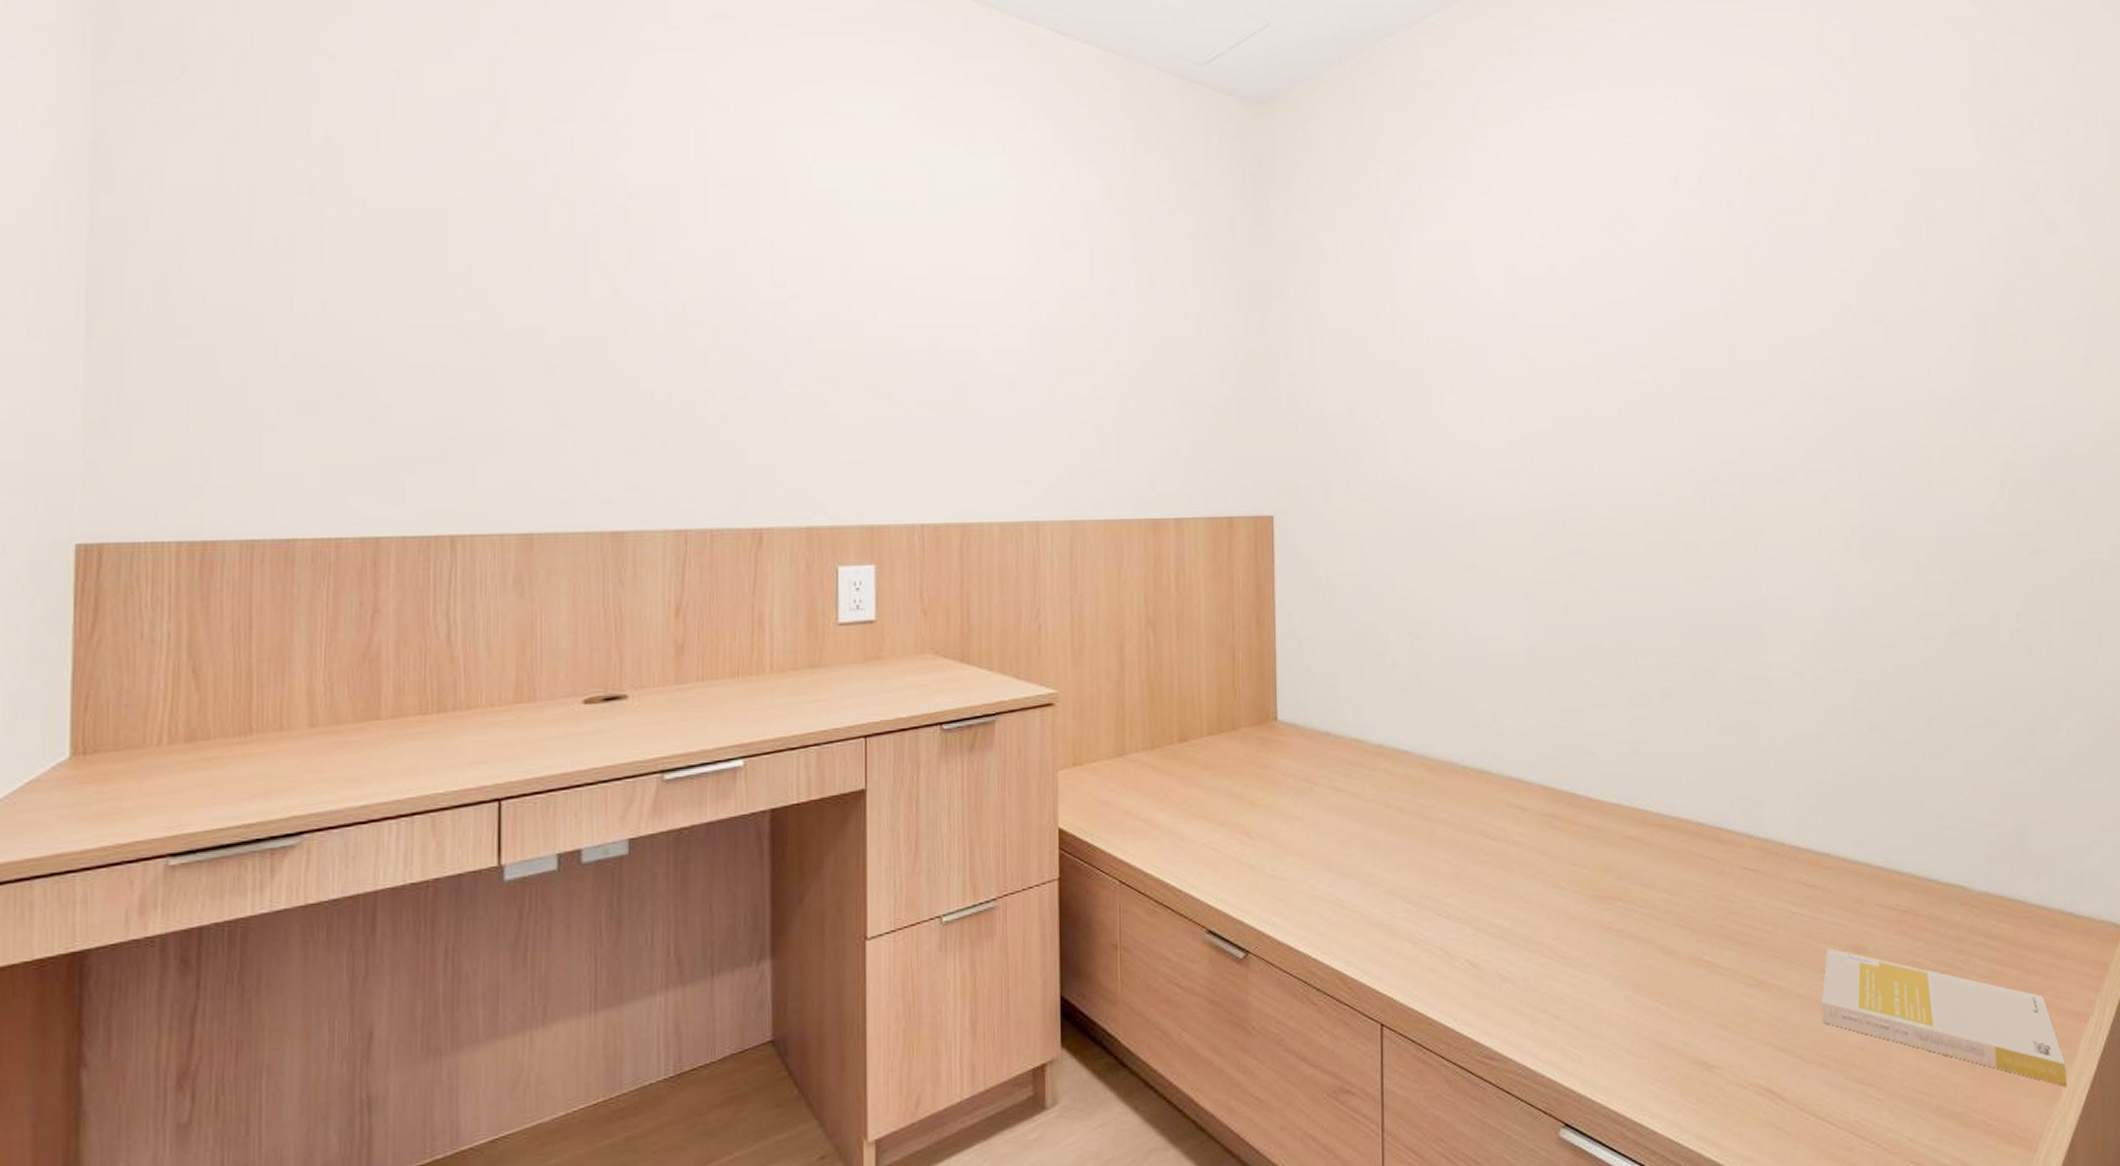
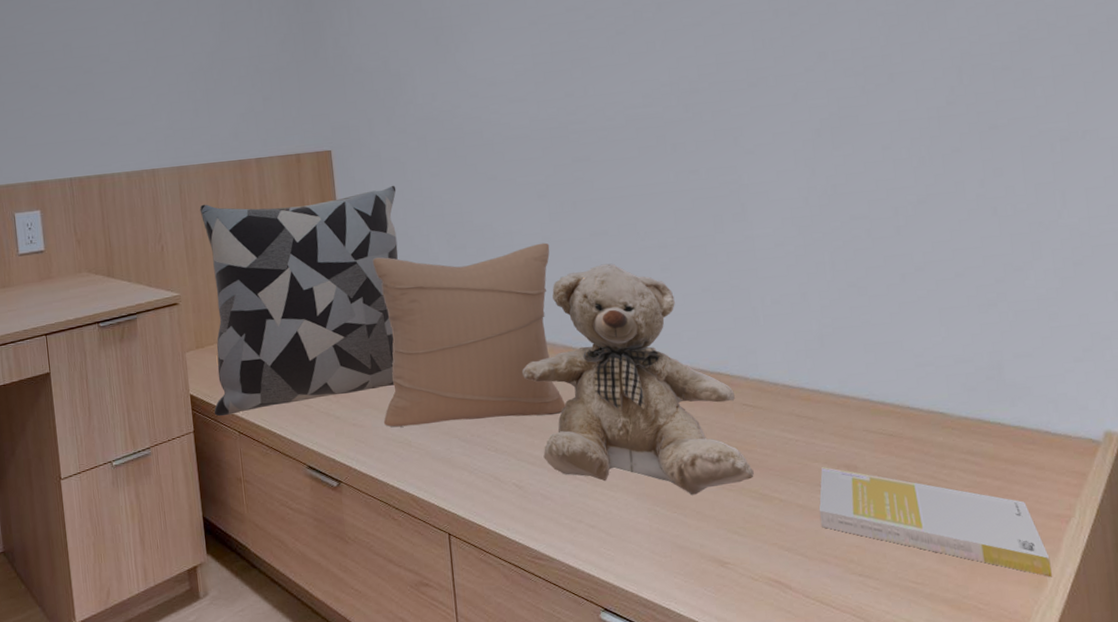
pillow: none [1089,567,1352,860] -> present [199,185,399,417]
pillow: none [1310,653,1537,882] -> present [372,242,566,427]
teddy bear: none [1488,684,1751,980] -> present [522,263,754,495]

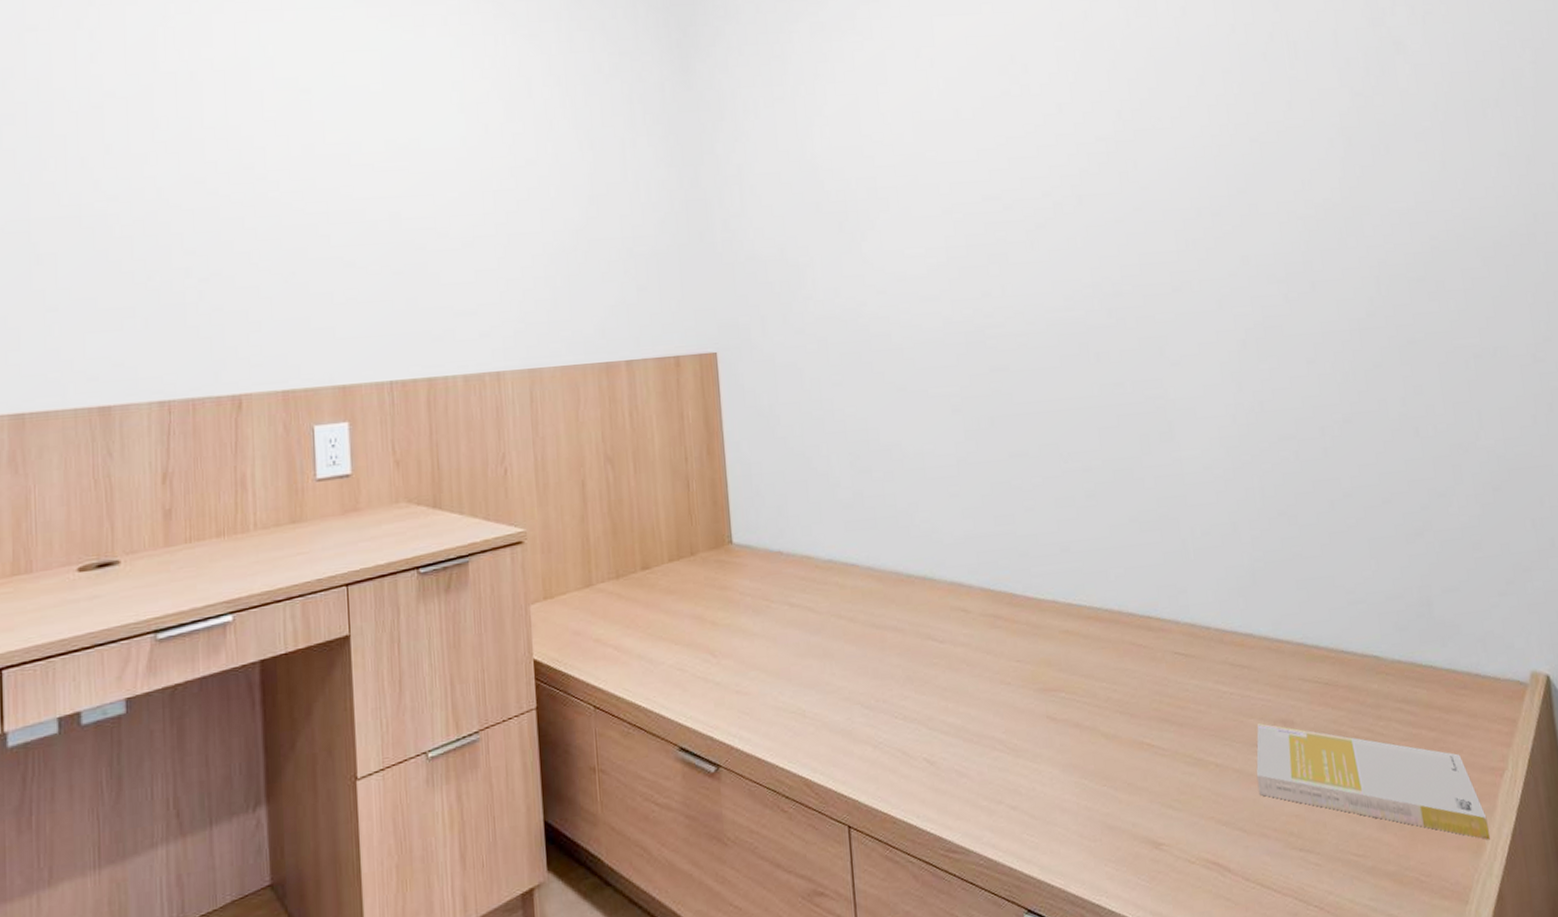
pillow: present [199,185,399,417] -> none [554,395,794,687]
pillow: present [372,242,566,427] -> none [762,465,983,694]
teddy bear: present [522,263,754,495] -> none [934,489,1188,764]

